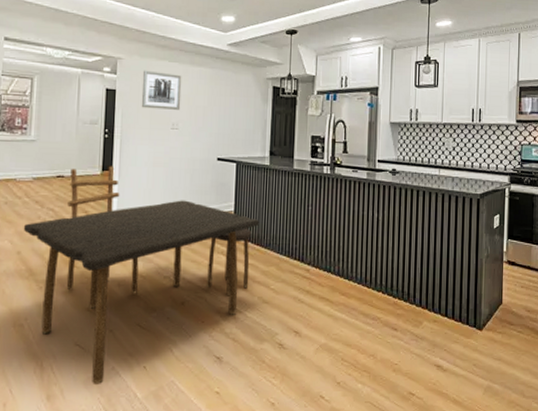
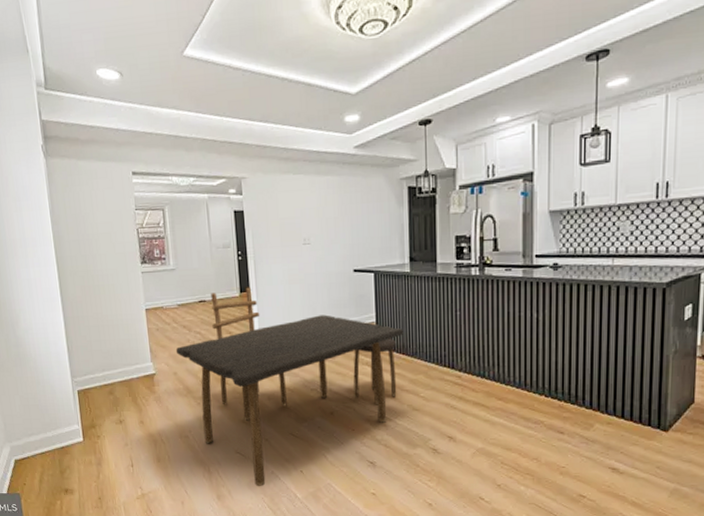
wall art: present [141,70,182,110] -> none [269,186,311,227]

